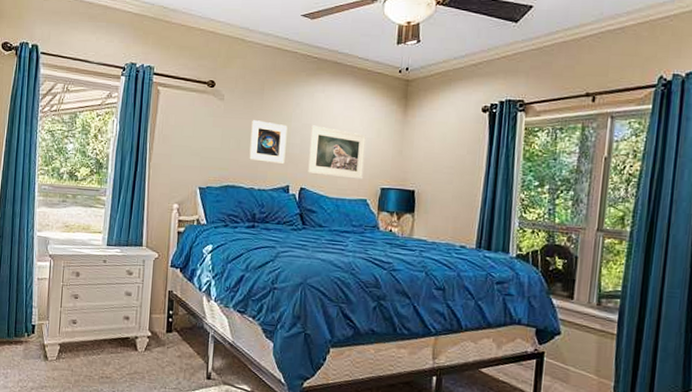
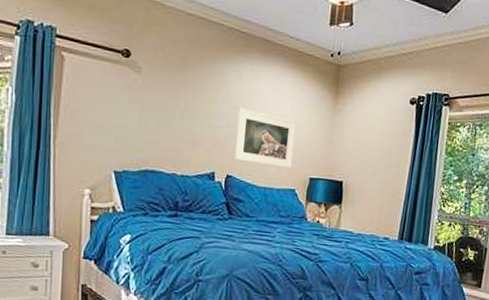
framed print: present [249,120,288,165] -> none [170,98,213,150]

